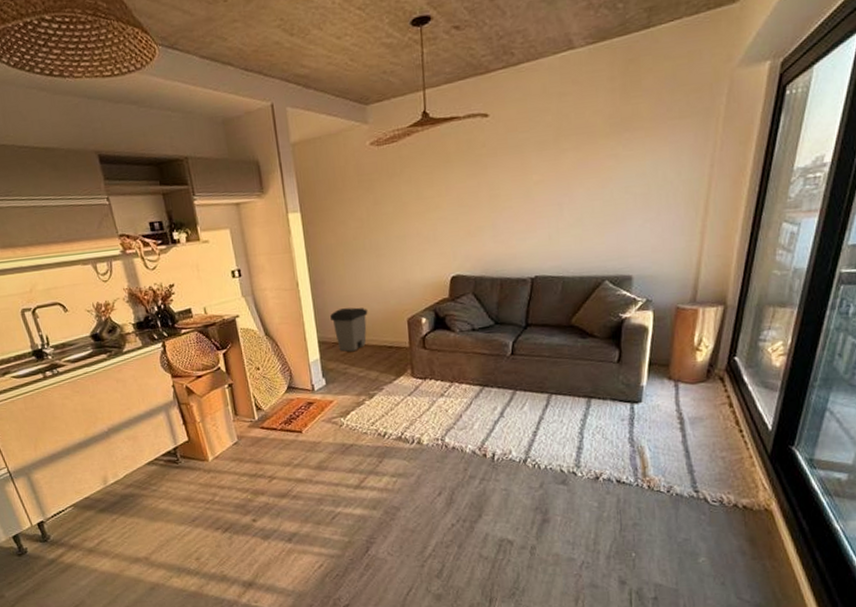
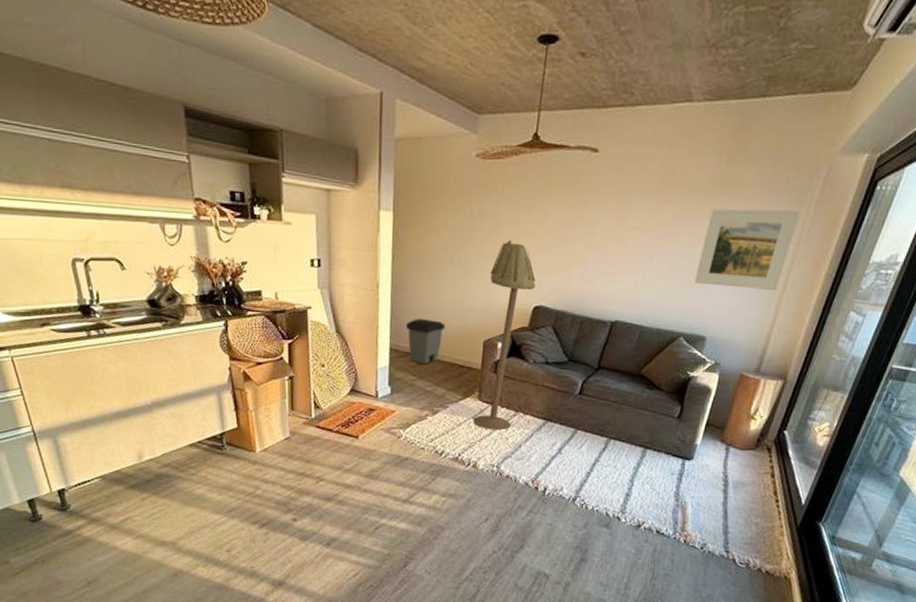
floor lamp: none [402,217,450,405] -> present [473,239,536,431]
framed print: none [609,132,708,225] -> present [694,208,800,290]

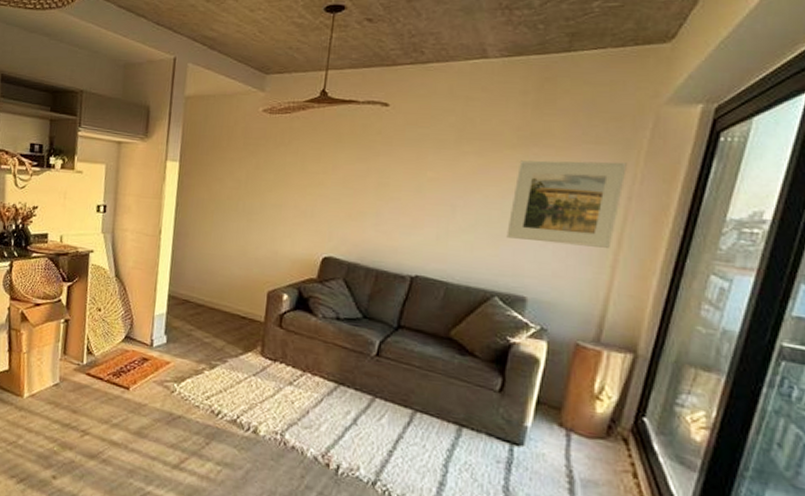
trash can: present [406,319,446,365] -> none [186,266,227,314]
floor lamp: present [473,239,536,431] -> none [255,189,325,392]

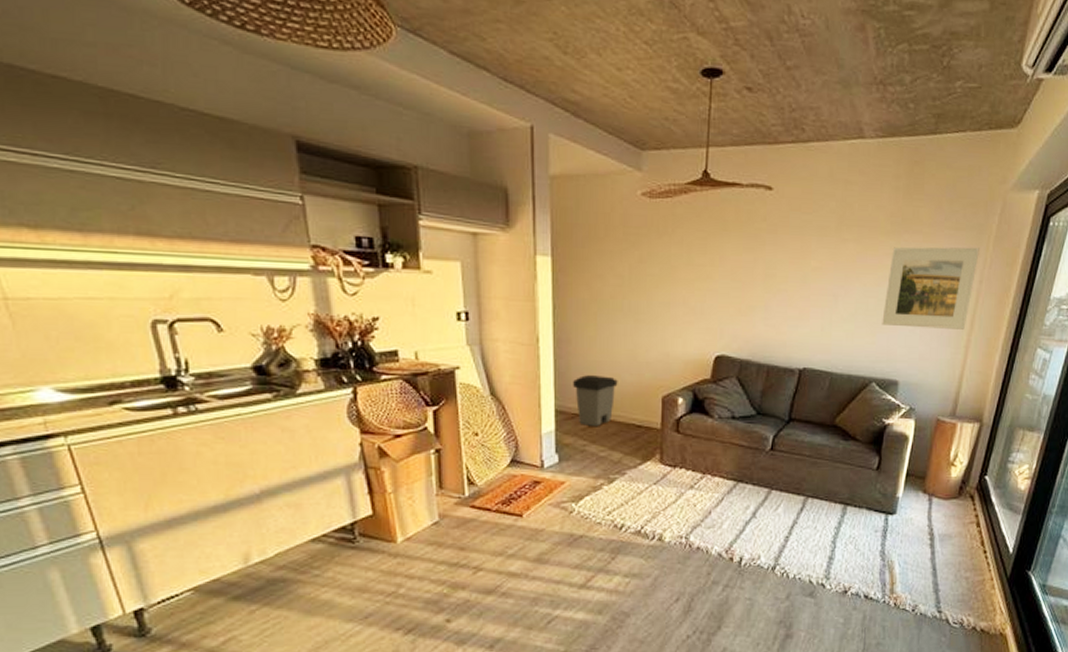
trash can: none [186,266,227,314] -> present [573,375,618,427]

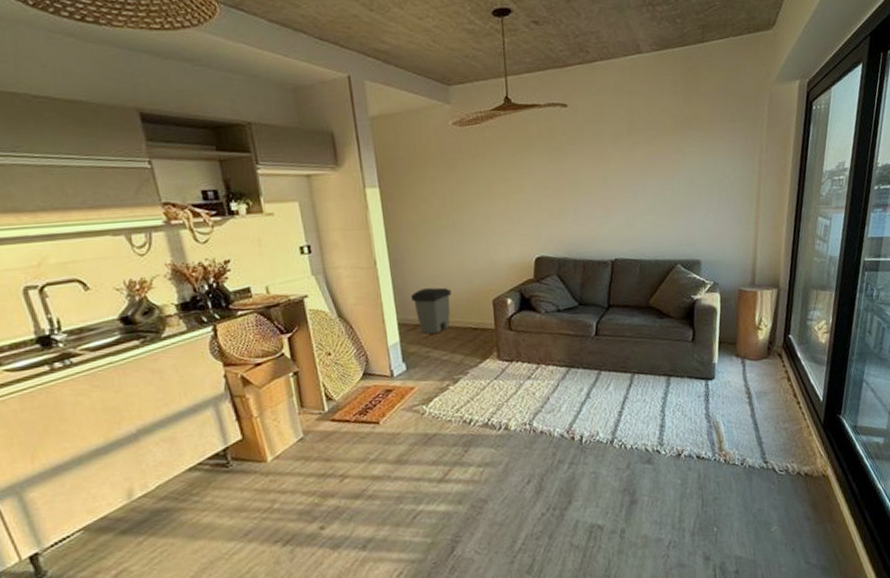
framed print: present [882,247,979,329] -> none [678,135,756,213]

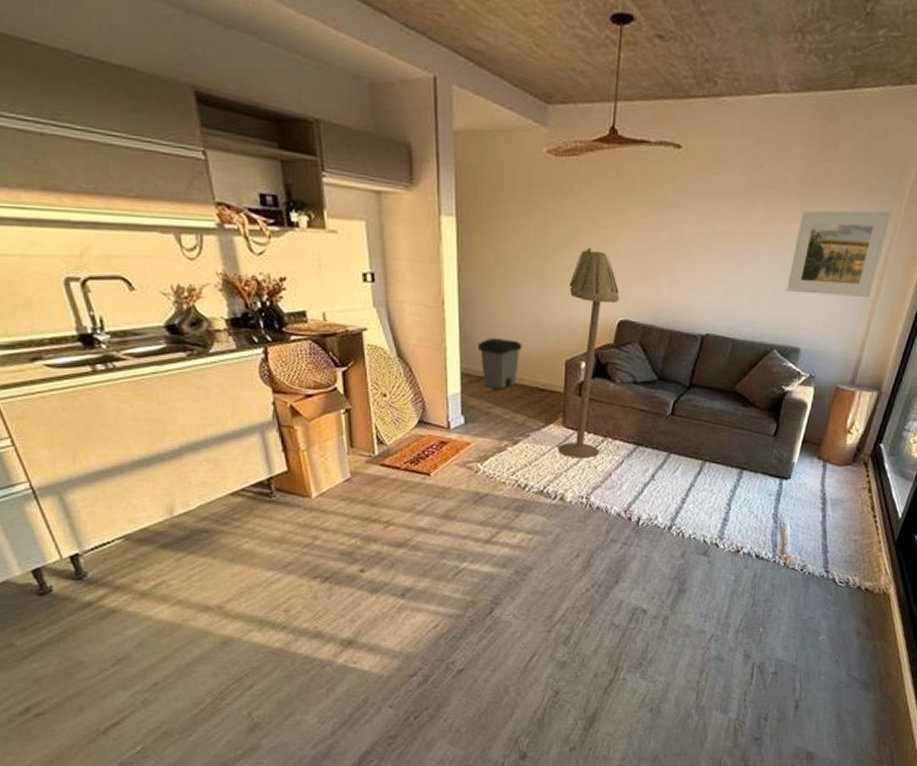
floor lamp: none [486,198,536,388] -> present [558,247,620,459]
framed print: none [678,135,756,213] -> present [786,210,891,297]

